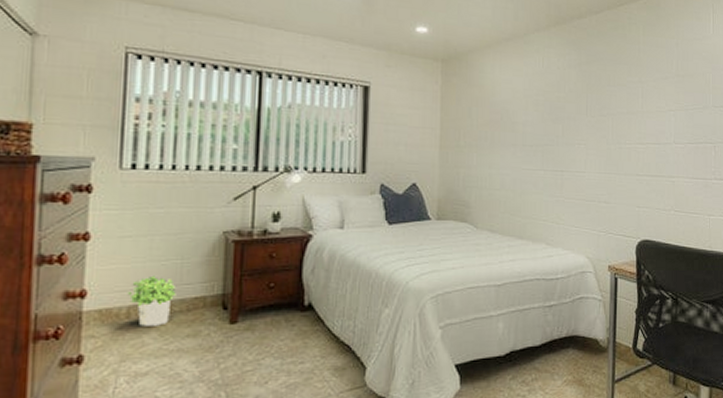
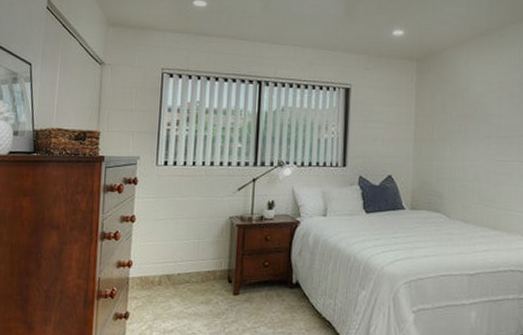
potted plant: present [127,275,176,326] -> none [160,251,194,293]

